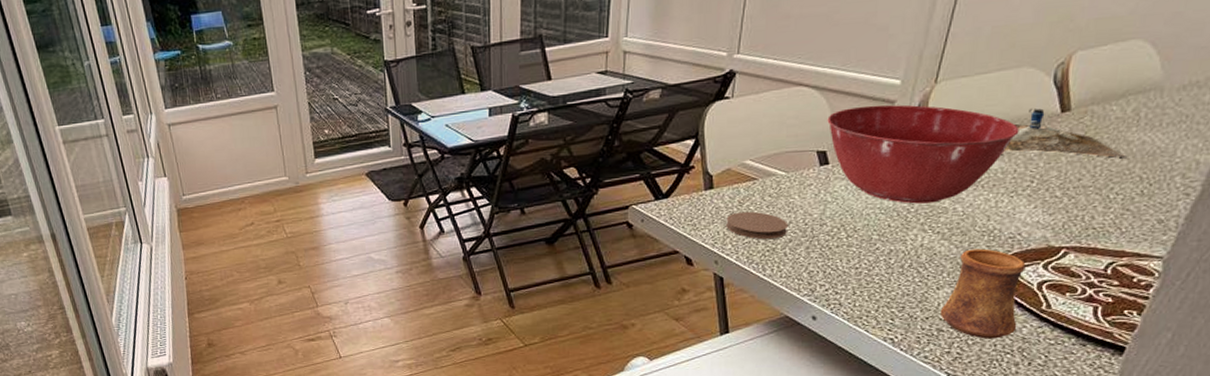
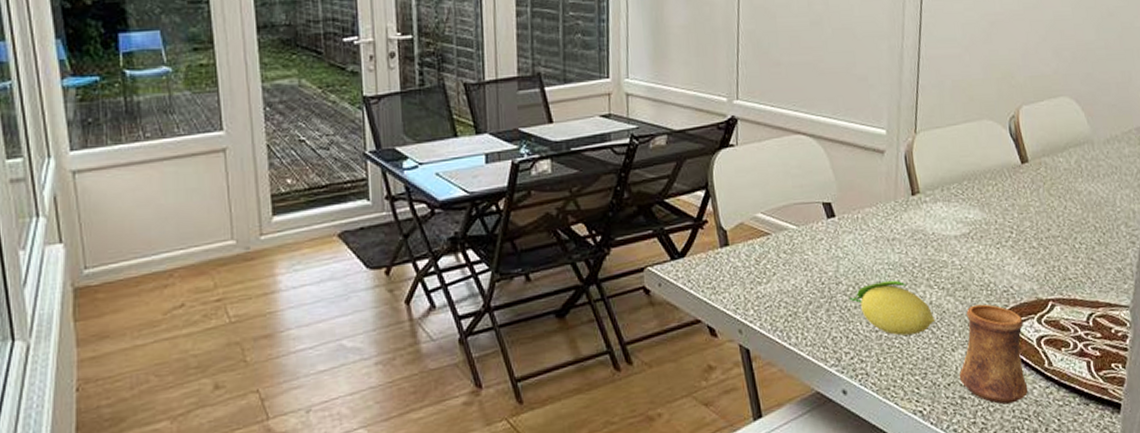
coaster: present [726,211,789,240] -> none [745,270,807,303]
mixing bowl: present [827,104,1020,204] -> none [827,154,992,258]
fruit: none [832,223,924,273] -> present [849,280,936,336]
bottle: present [1003,108,1128,159] -> none [982,159,1081,208]

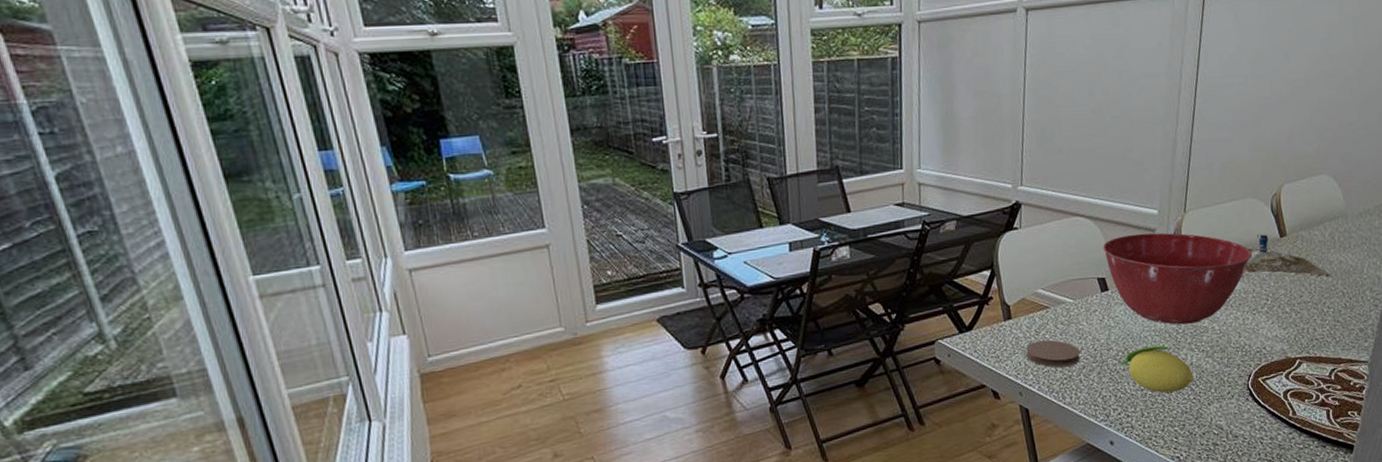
coaster: none [745,270,807,303] -> present [1026,340,1081,368]
mixing bowl: none [827,154,992,258] -> present [1103,232,1252,325]
cup: present [959,304,1028,405] -> none [1213,363,1274,449]
bottle: none [982,159,1081,208] -> present [1243,234,1332,276]

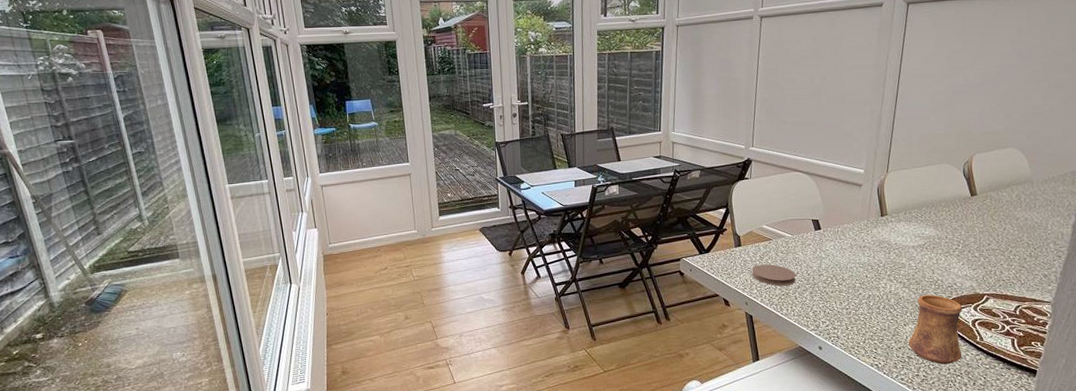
mixing bowl: present [1103,232,1252,325] -> none [817,187,946,260]
fruit: present [1119,345,1195,393] -> none [828,275,893,313]
cup: none [1213,363,1274,449] -> present [908,294,962,365]
bottle: present [1243,234,1332,276] -> none [937,193,1018,230]

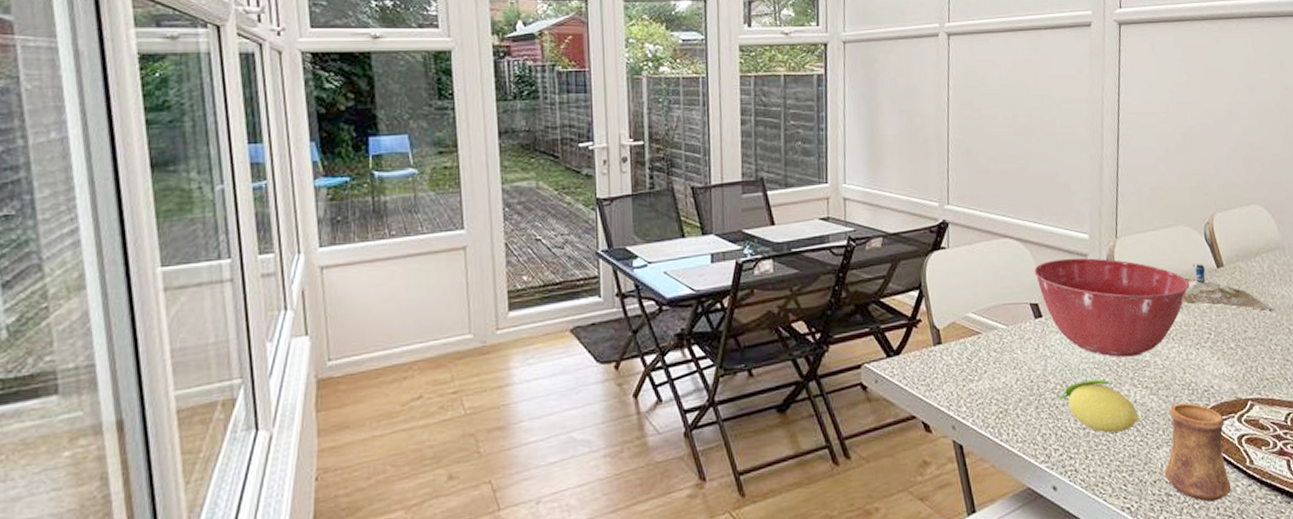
coaster: present [752,264,797,286] -> none [958,368,1016,400]
mixing bowl: none [817,187,946,260] -> present [1034,258,1190,358]
fruit: none [828,275,893,313] -> present [1057,379,1140,433]
bottle: none [937,193,1018,230] -> present [1181,264,1275,311]

